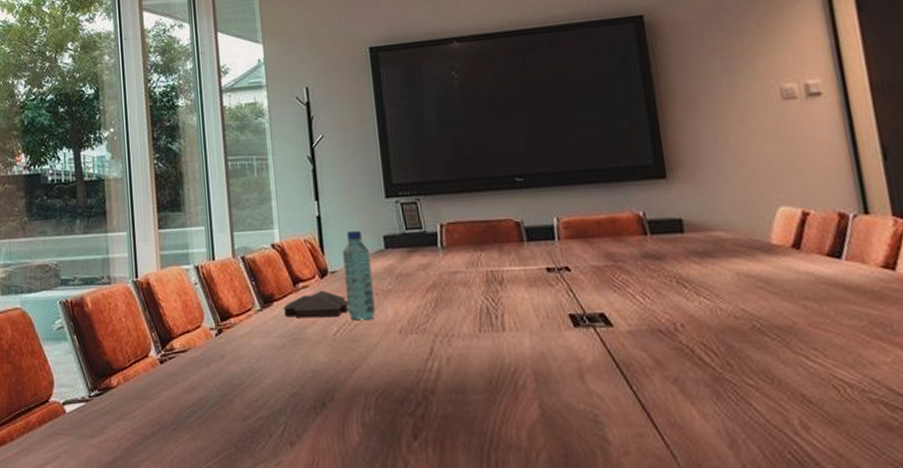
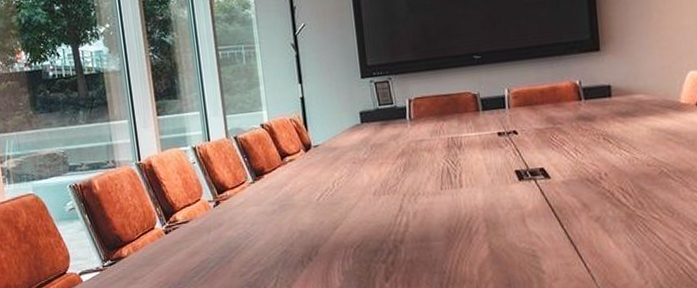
papers: present [283,290,349,319] -> none [272,162,330,188]
water bottle: present [342,230,375,321] -> none [323,108,353,187]

